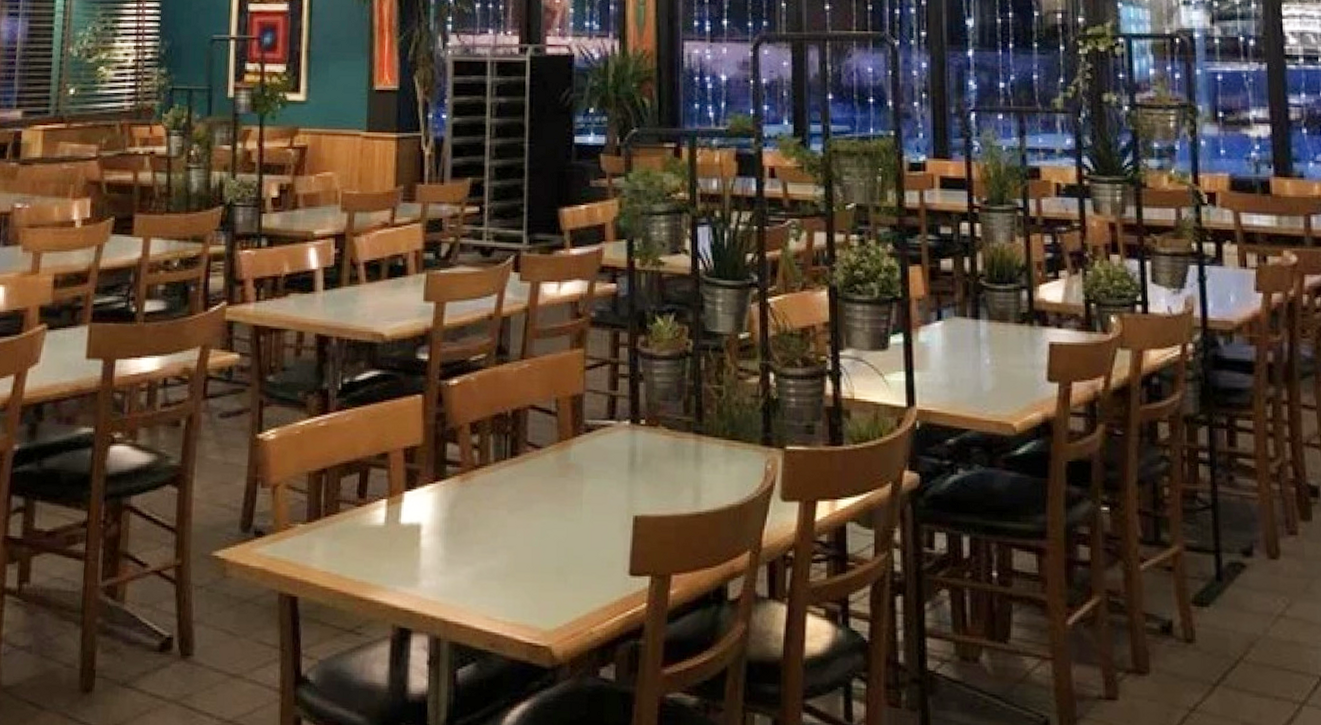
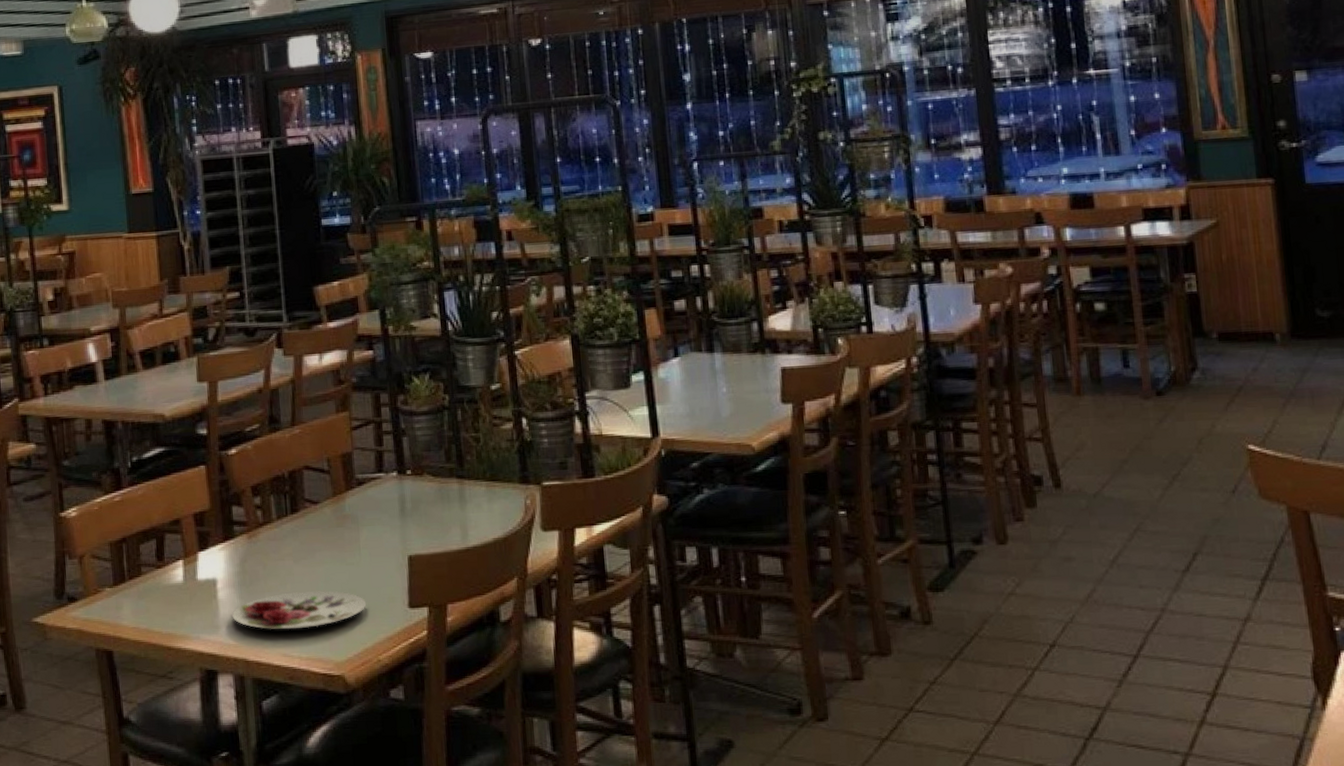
plate: none [435,545,584,590] -> present [232,590,367,630]

